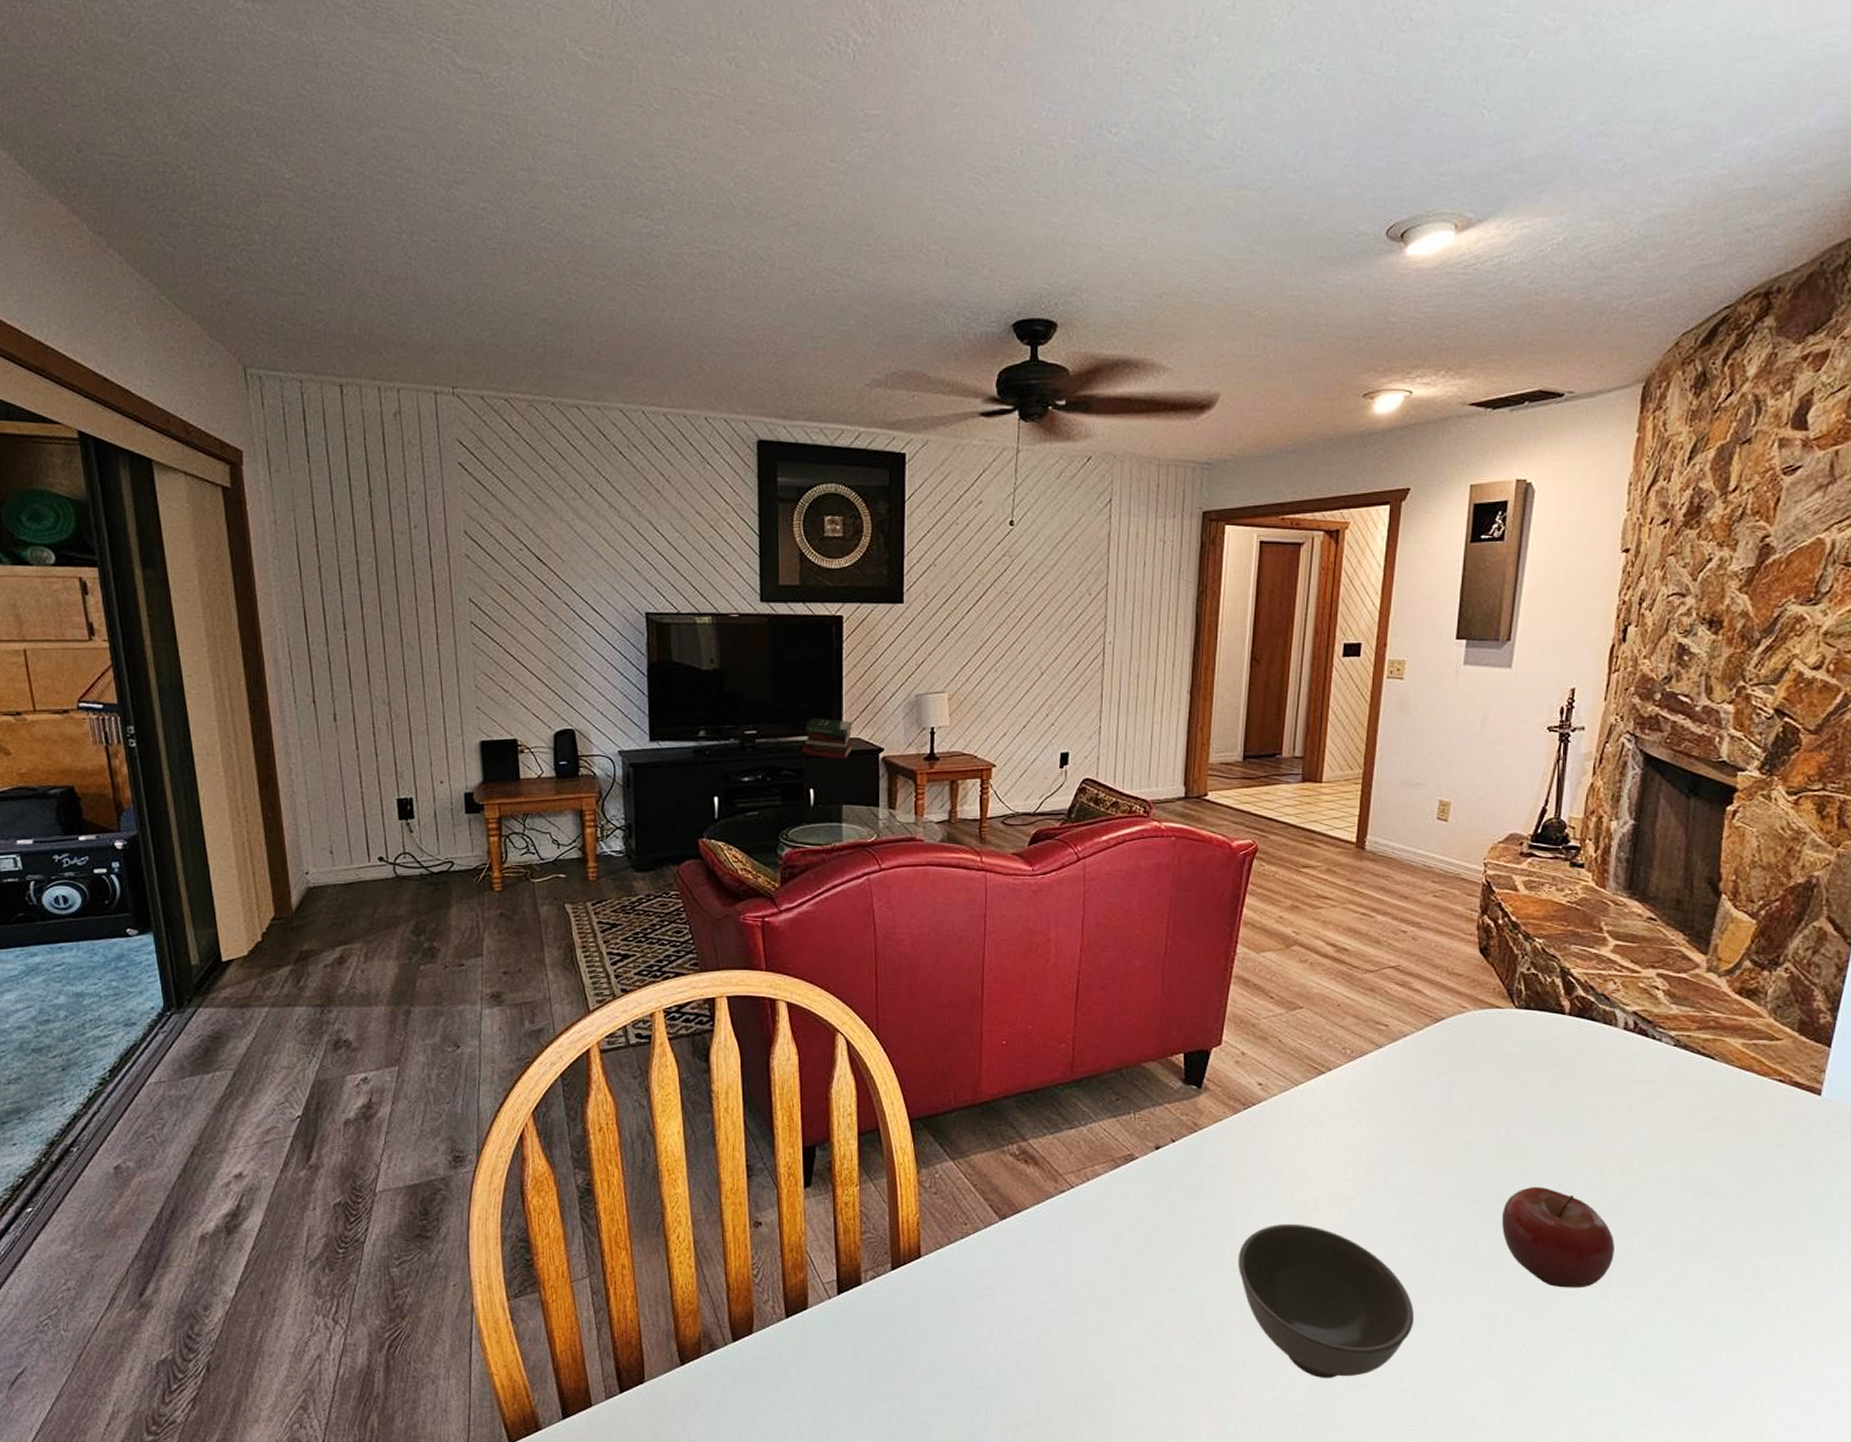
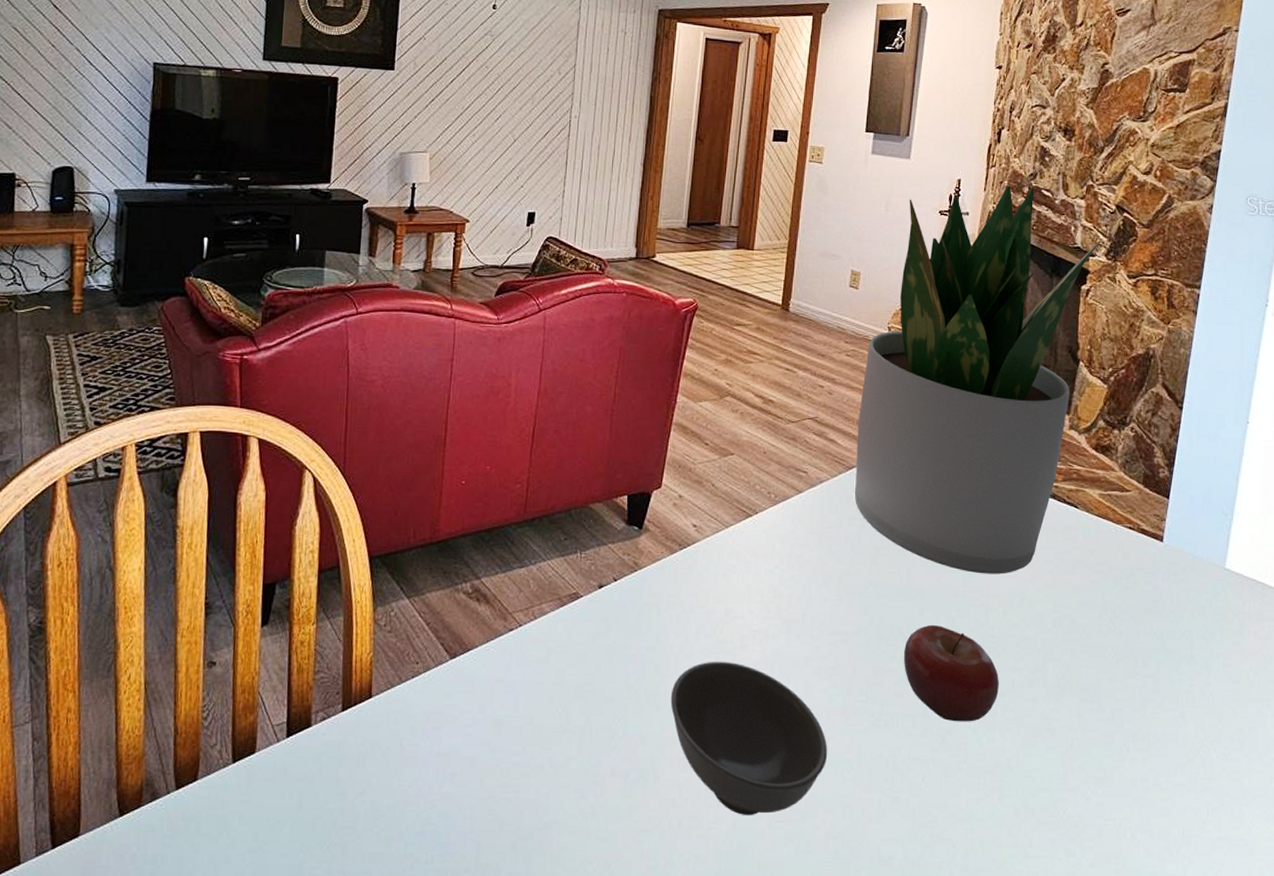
books: present [802,717,853,759] -> none [291,168,341,208]
planter: none [1443,692,1753,1133] -> present [854,185,1100,574]

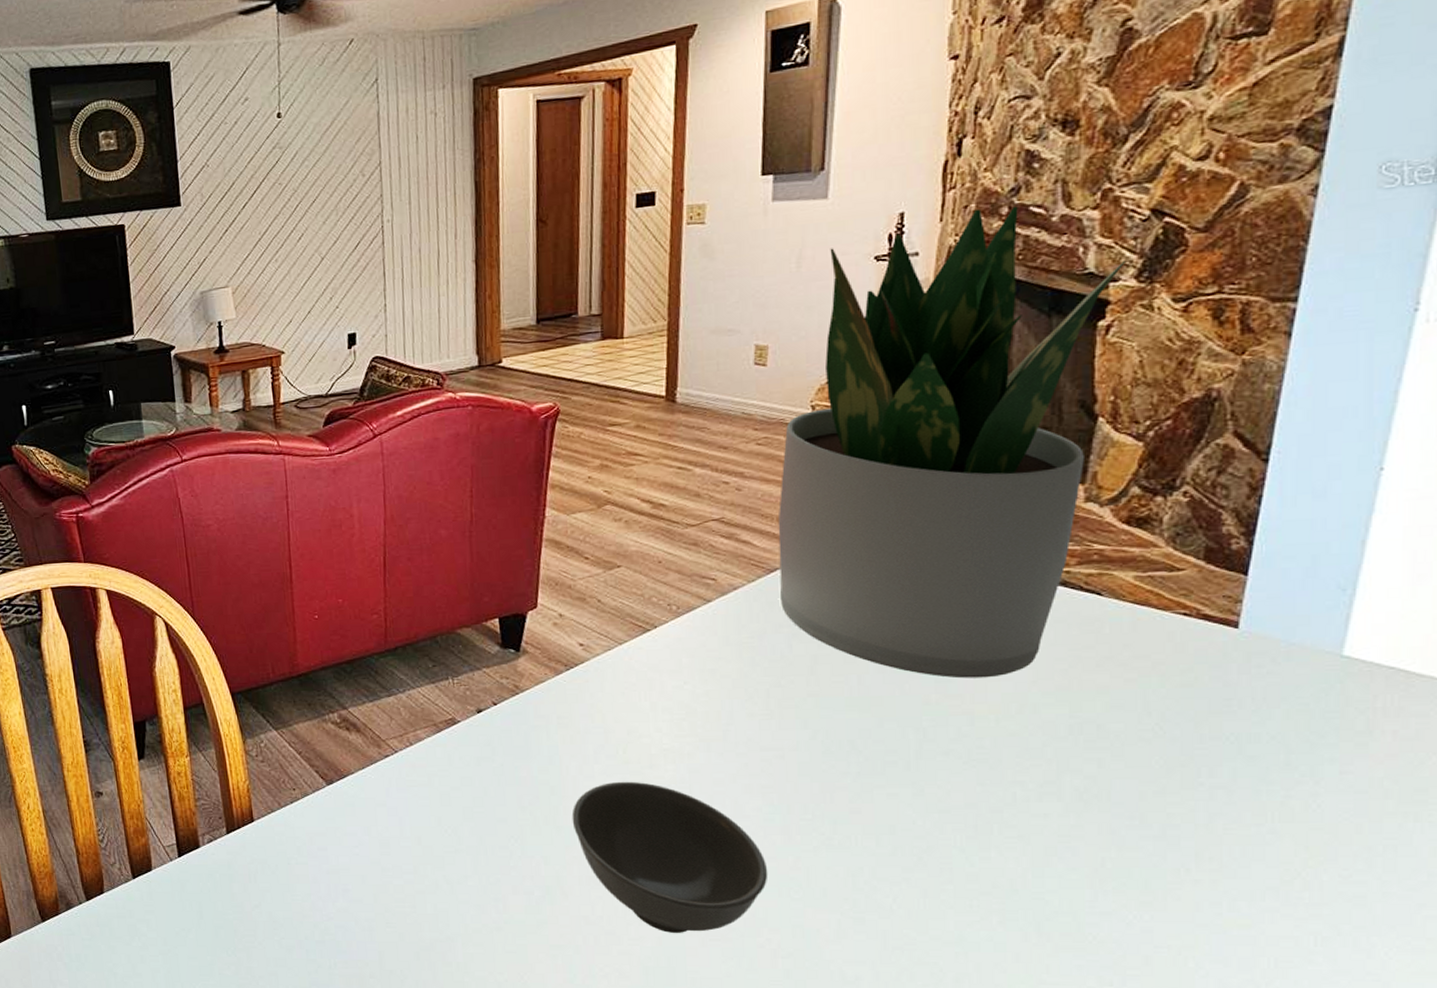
fruit: present [904,624,999,722] -> none [860,736,994,841]

